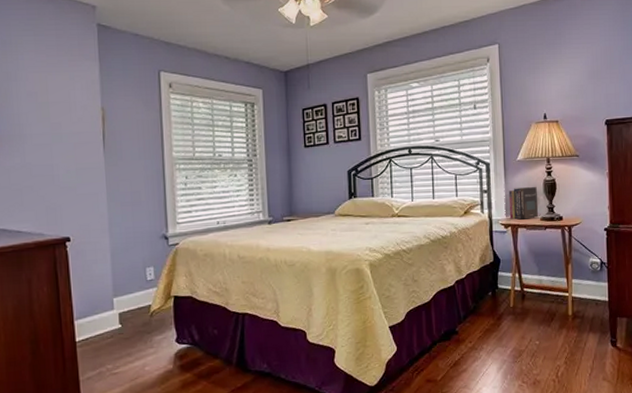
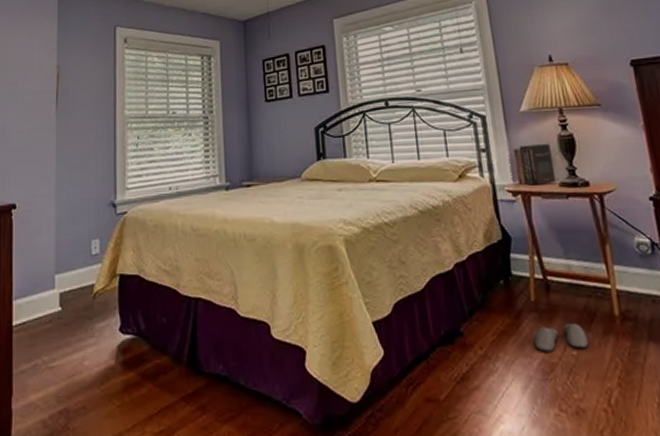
slippers: none [509,321,548,343] -> present [533,322,588,352]

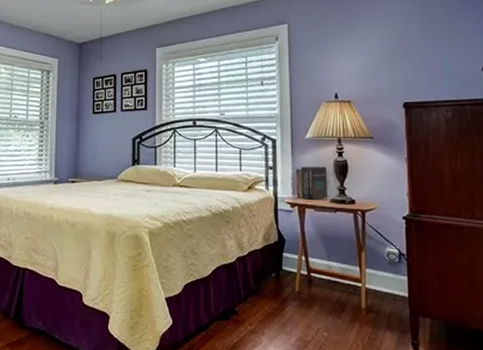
slippers: present [533,322,588,352] -> none [293,310,337,332]

